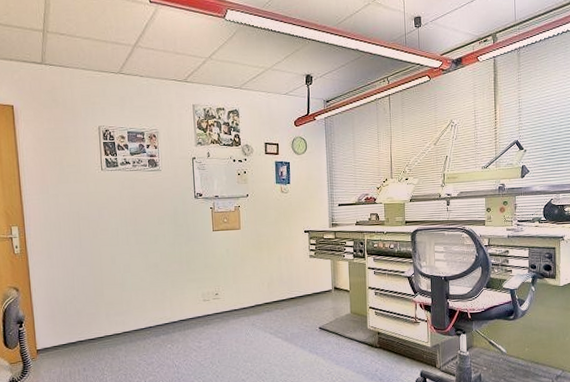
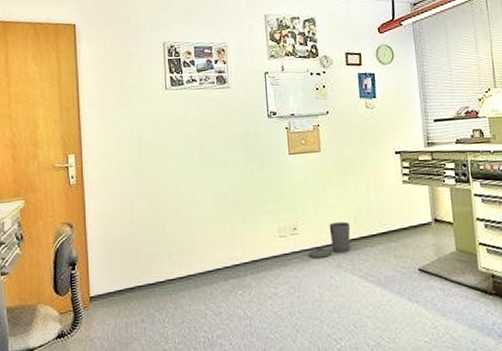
trash can: none [228,288,264,319] -> present [308,221,351,258]

